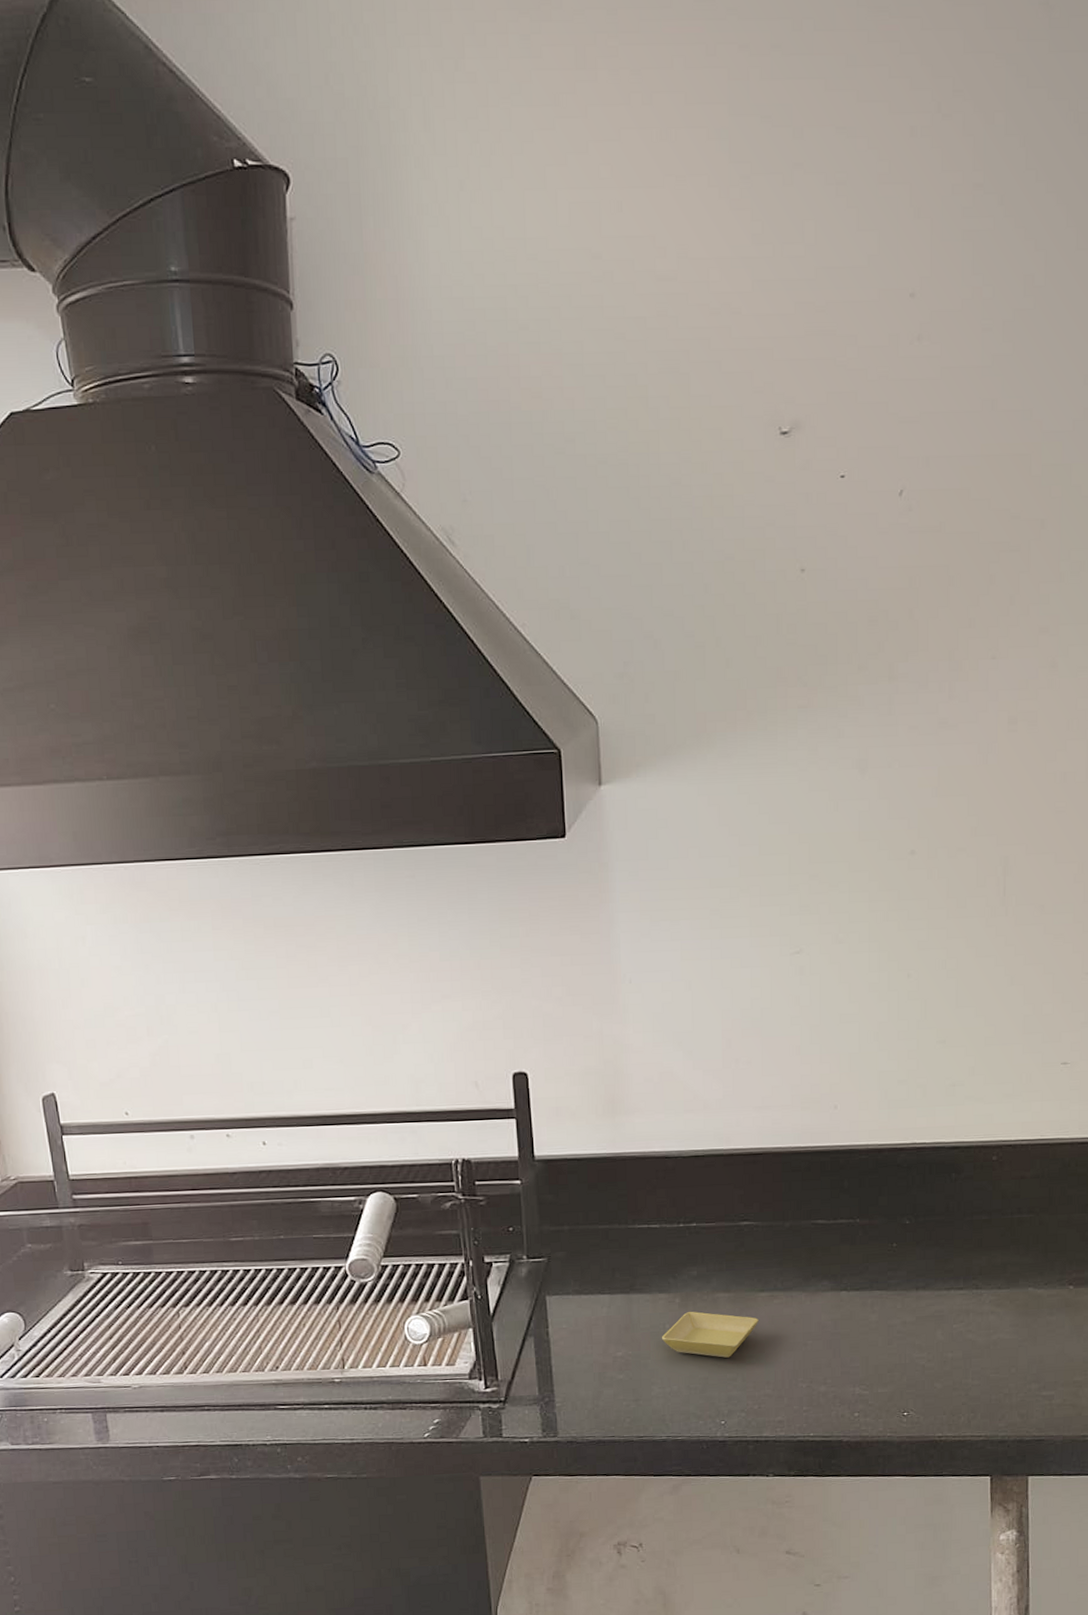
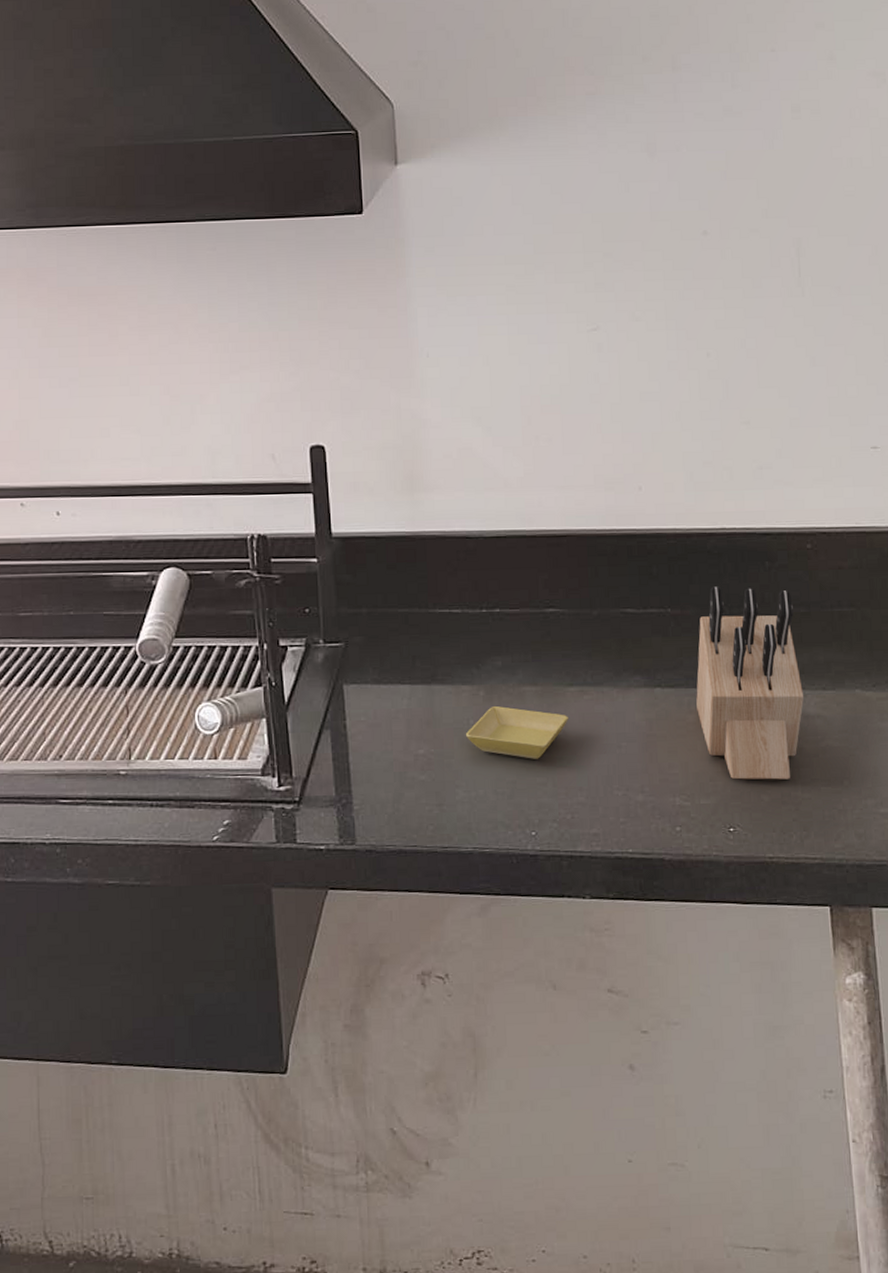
knife block: none [879,1197,980,1371] -> present [696,586,804,780]

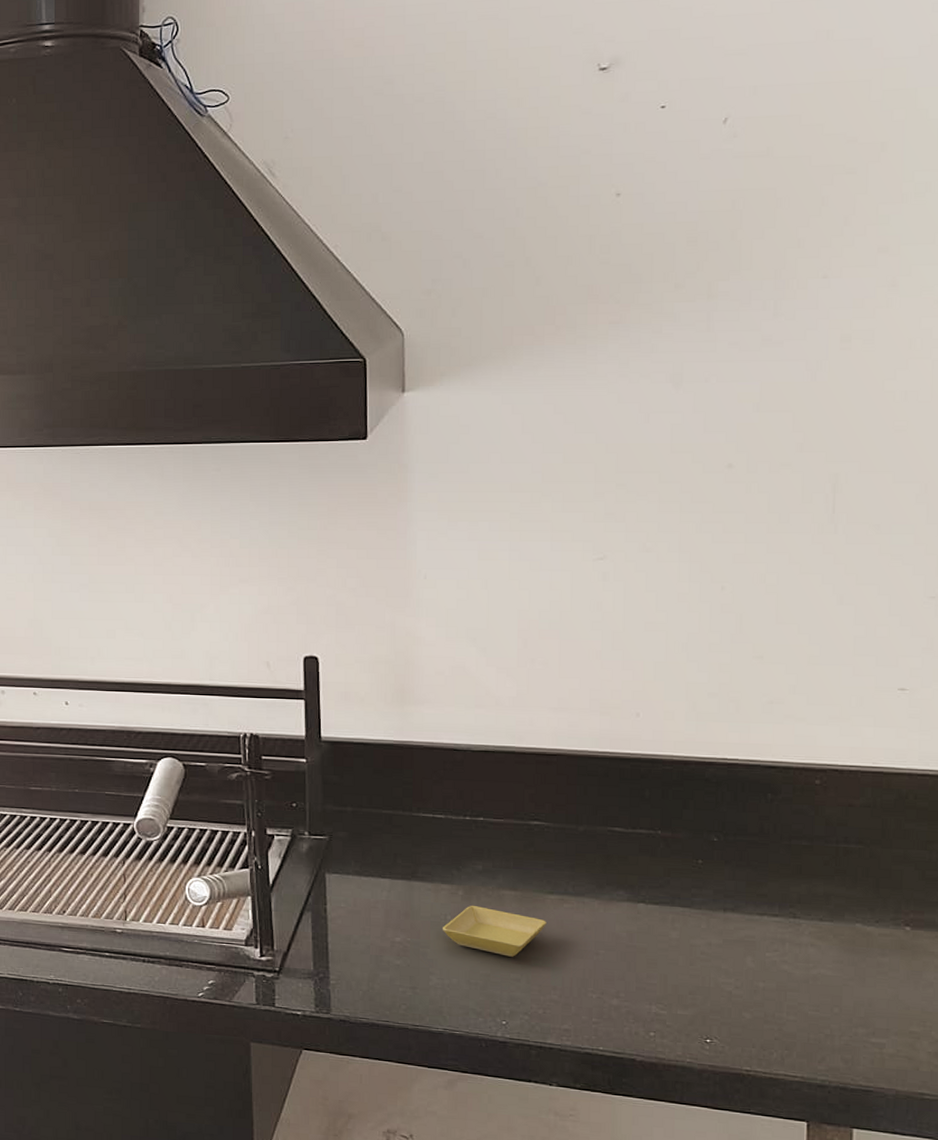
knife block: present [696,586,804,780] -> none [681,813,799,1001]

